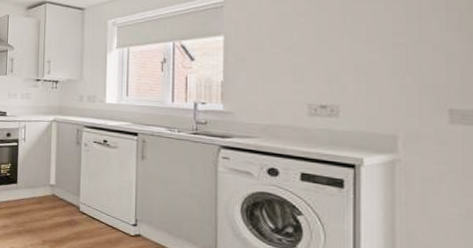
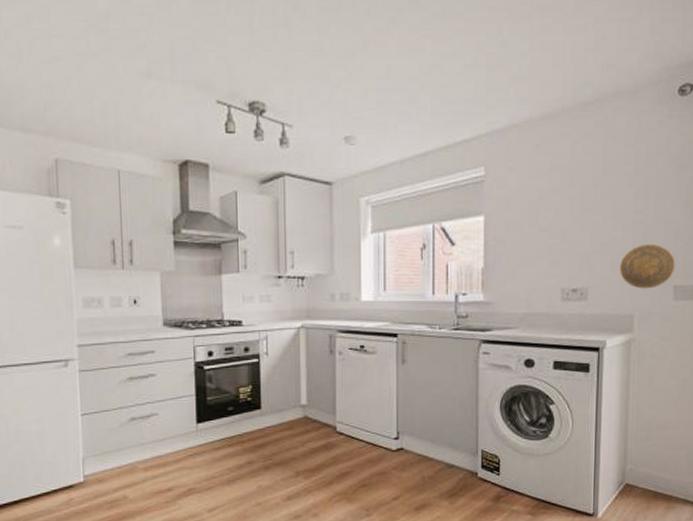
decorative plate: none [378,66,450,111] -> present [620,244,676,289]

